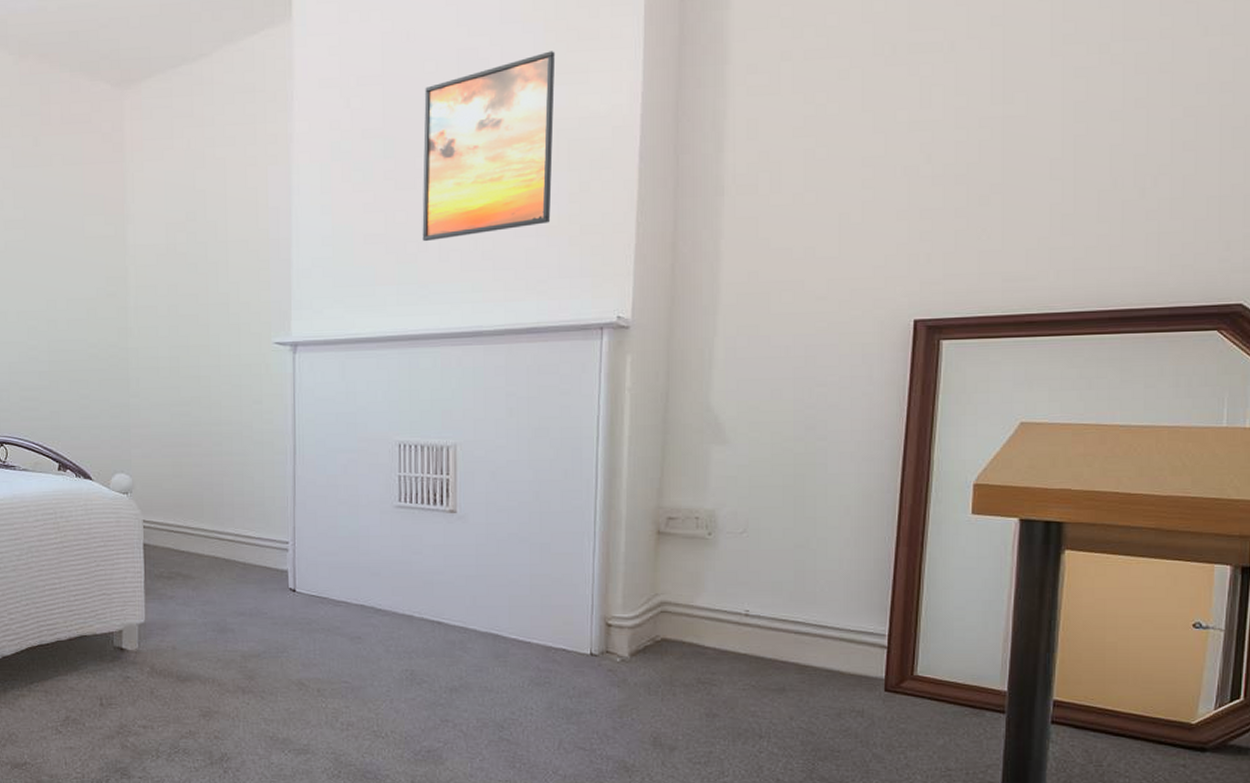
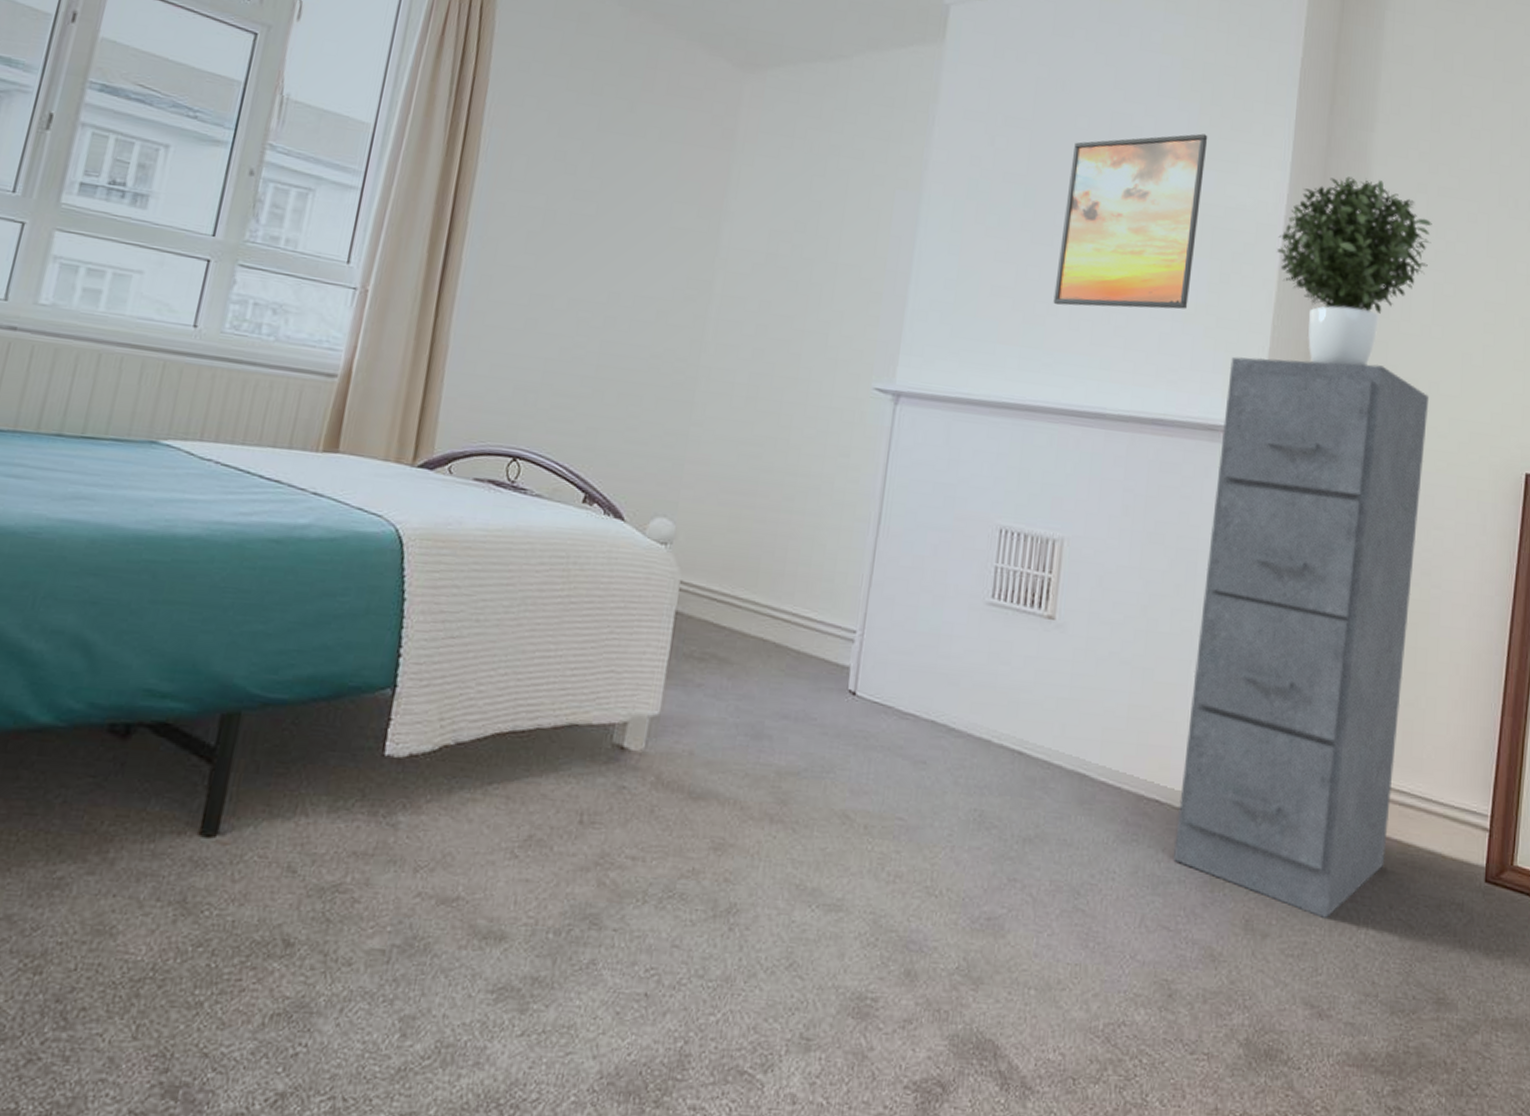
filing cabinet: none [583,241,806,733] -> present [1173,356,1430,920]
potted plant: none [635,57,799,251] -> present [1277,176,1432,366]

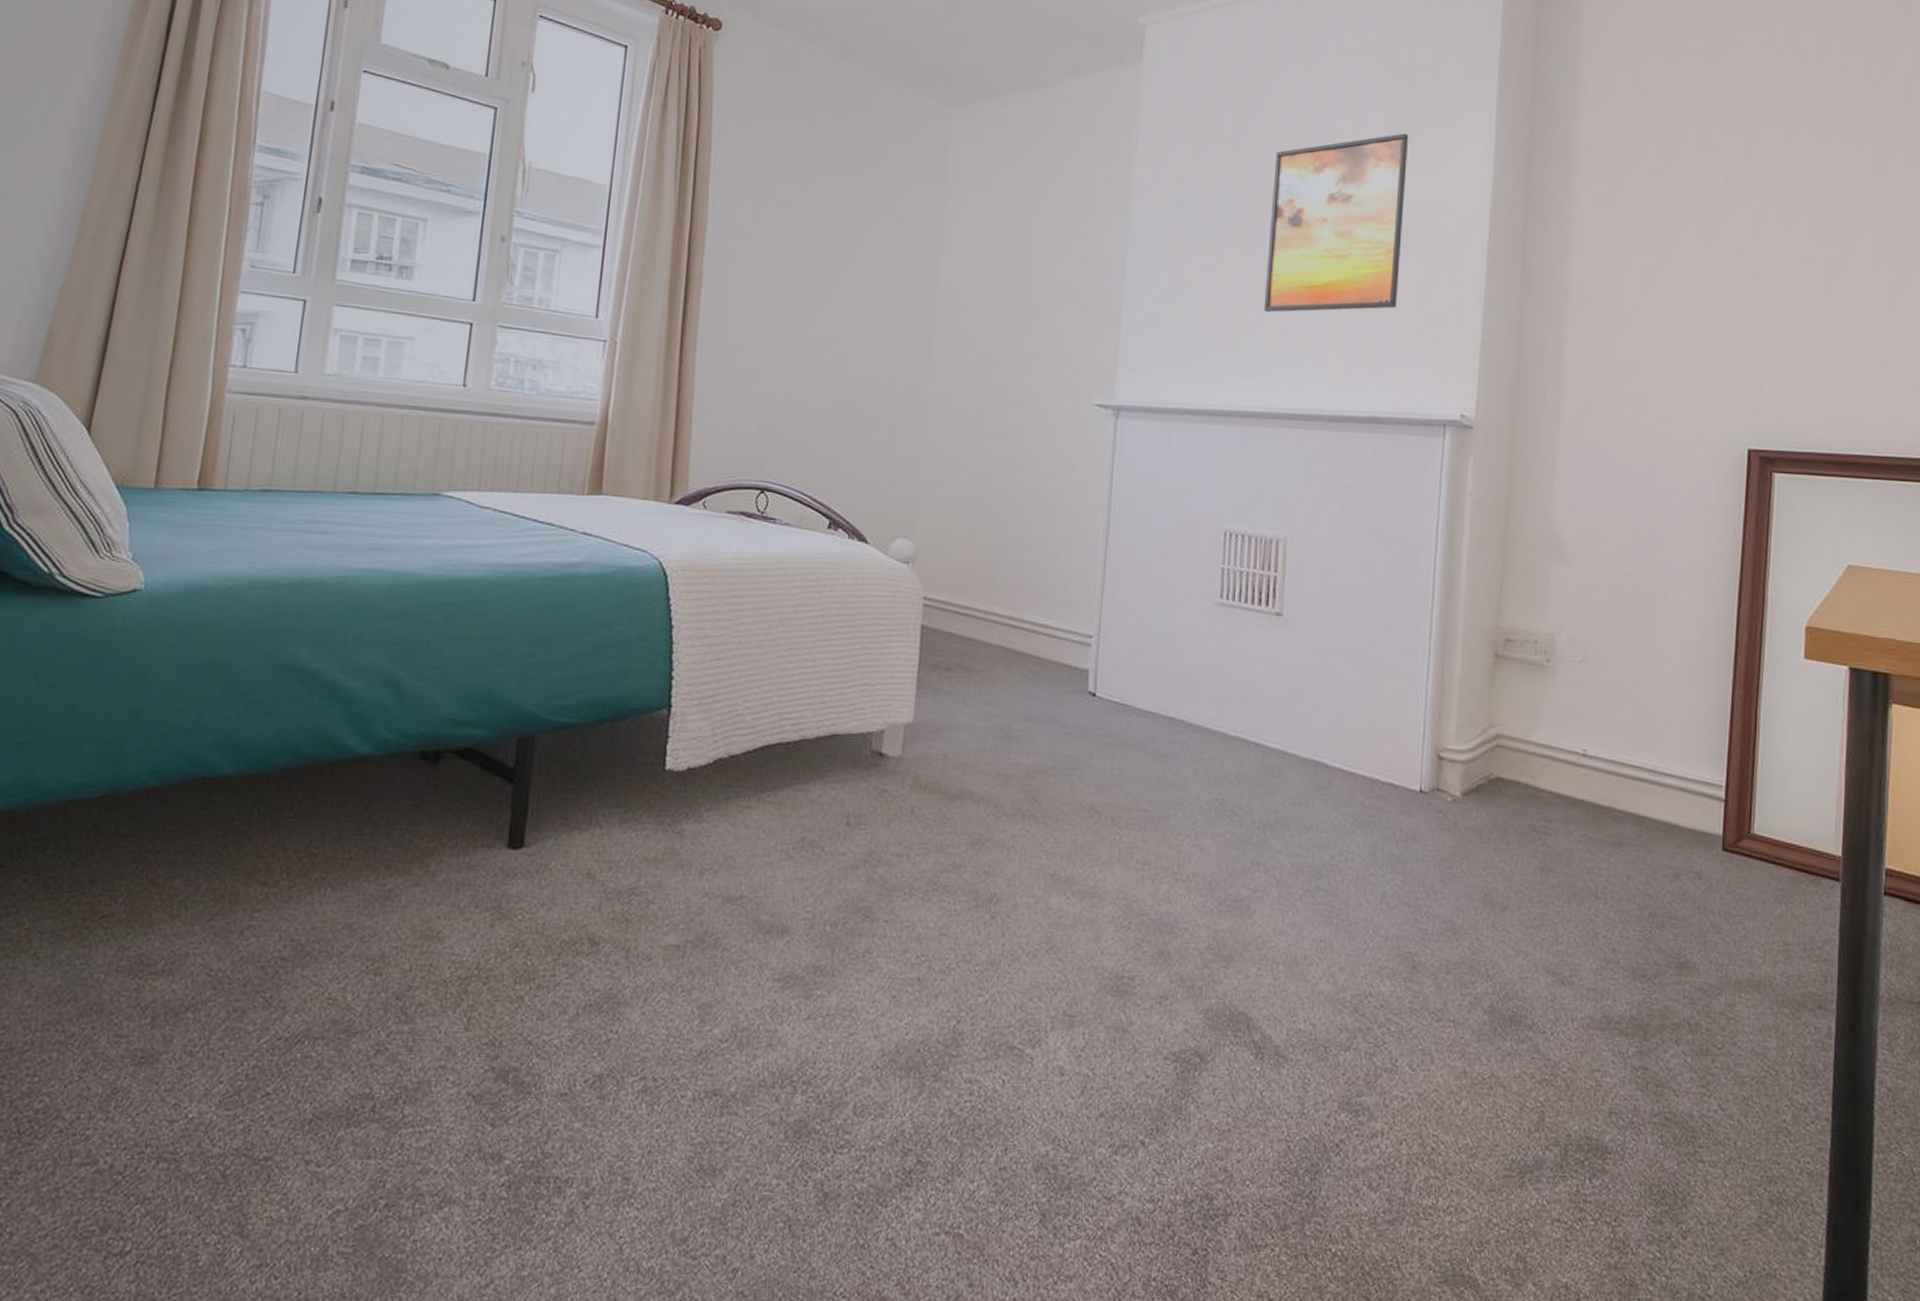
filing cabinet: present [1173,356,1430,920] -> none [1411,350,1646,891]
potted plant: present [1277,176,1432,366] -> none [1484,165,1641,353]

